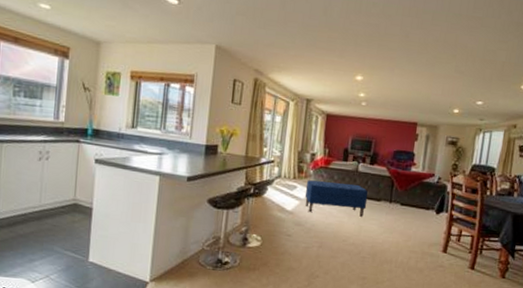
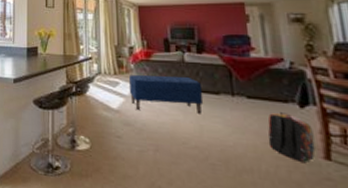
backpack: none [407,217,441,254] -> present [267,112,316,162]

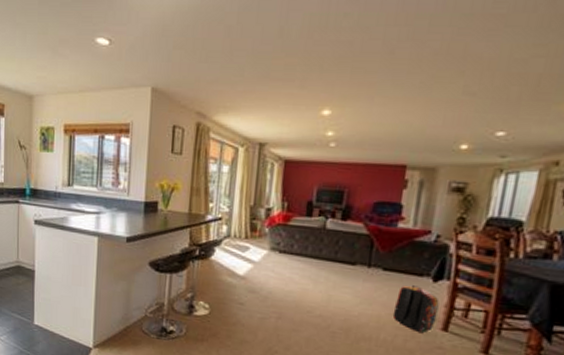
bench: present [128,75,204,114] -> none [259,240,340,284]

